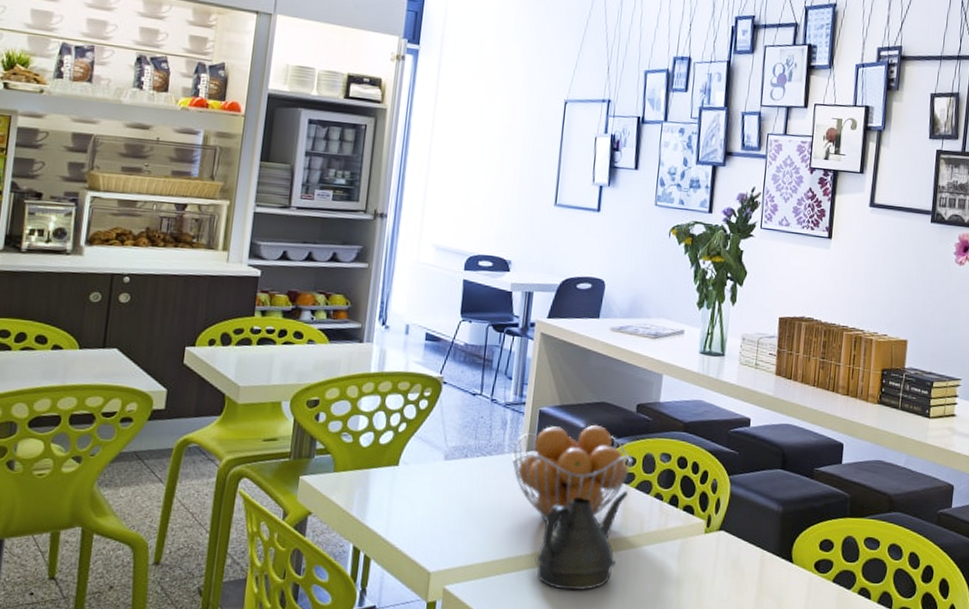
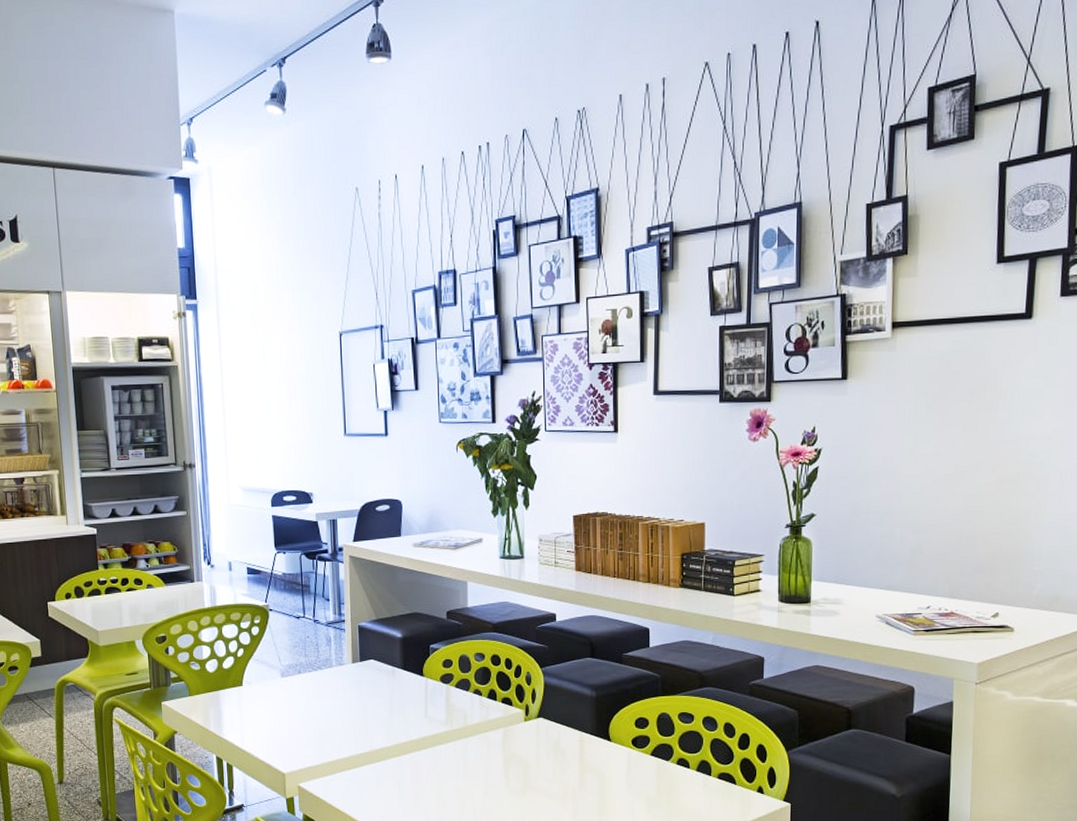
fruit basket: present [511,424,634,525] -> none [339,633,450,725]
teapot: present [535,490,628,591] -> none [373,689,449,780]

